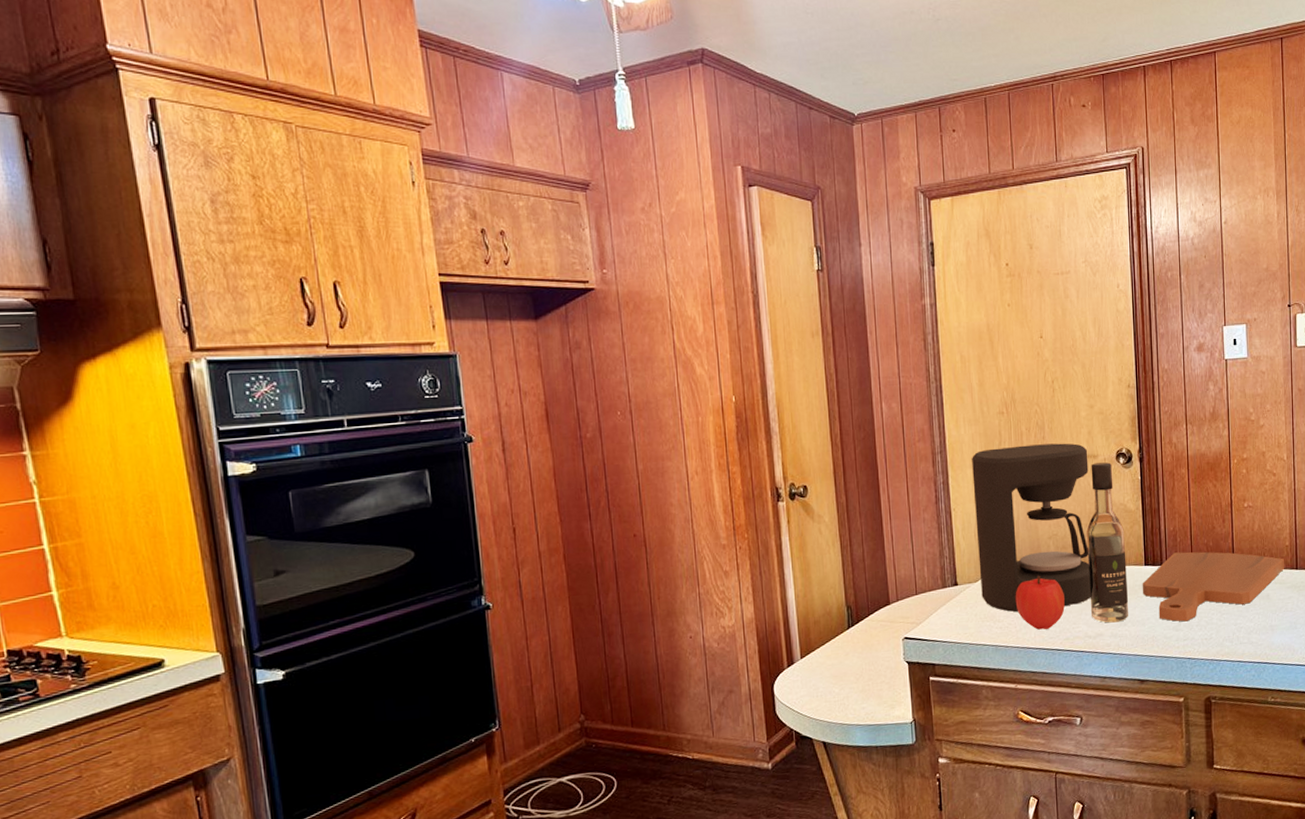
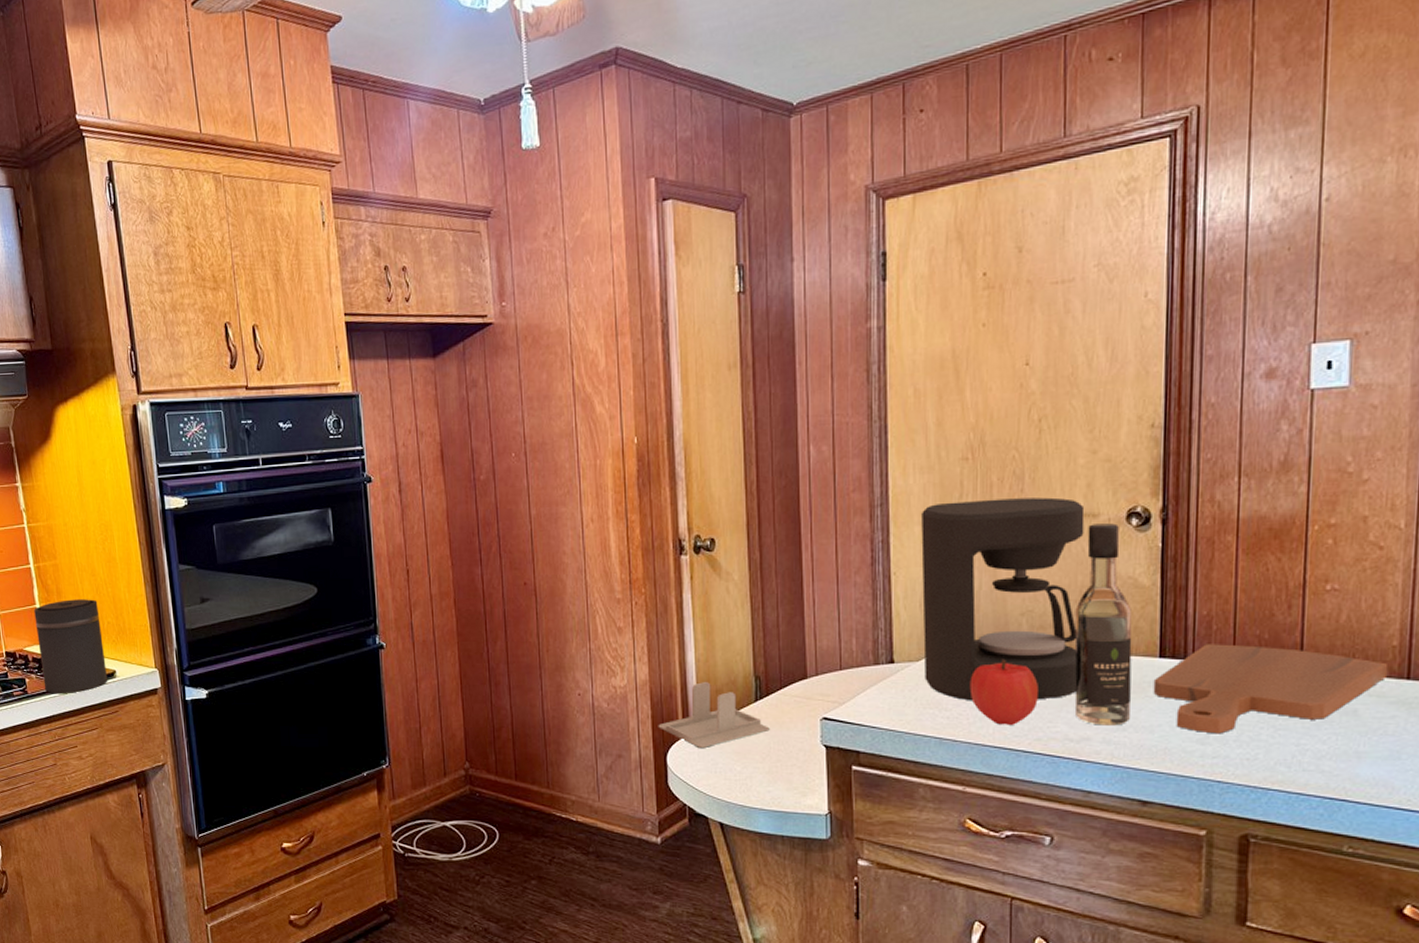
cylinder: none [49,580,154,694] -> present [34,599,108,693]
napkin holder: none [764,615,861,676] -> present [658,682,770,748]

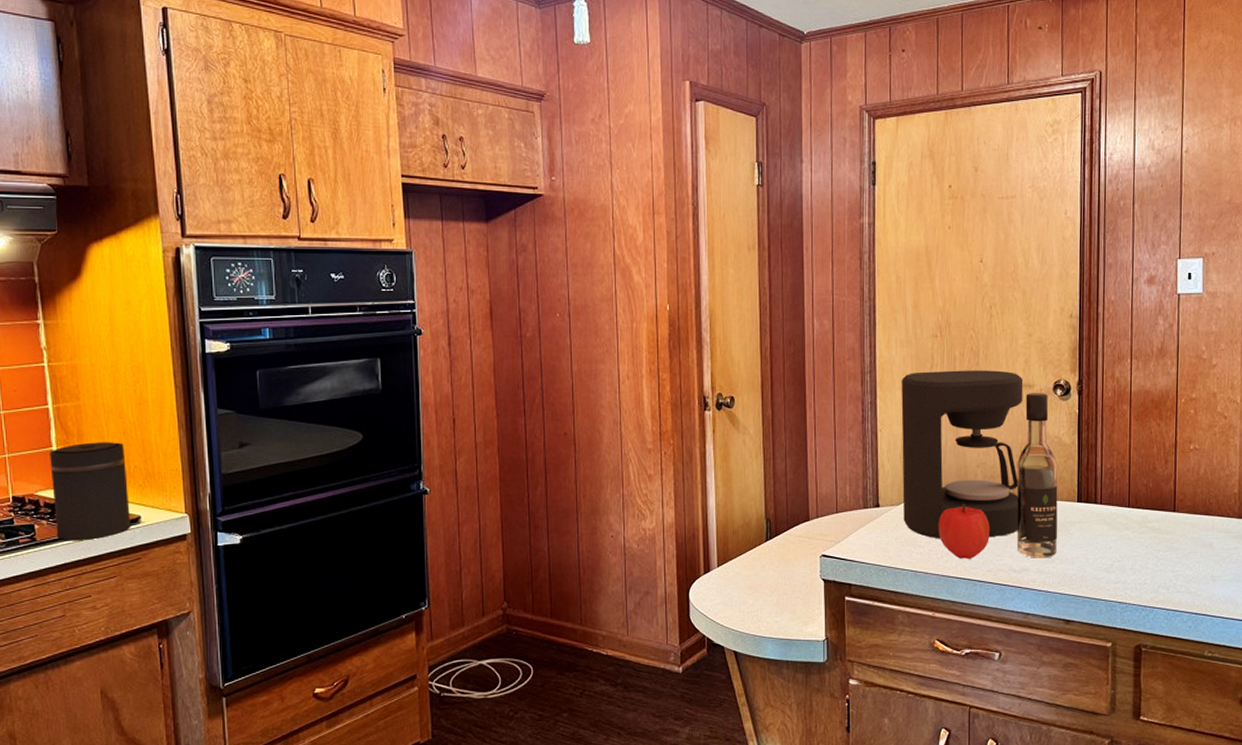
napkin holder: present [658,682,770,748] -> none [682,524,778,583]
cutting board: present [1153,644,1389,734] -> none [1073,491,1232,564]

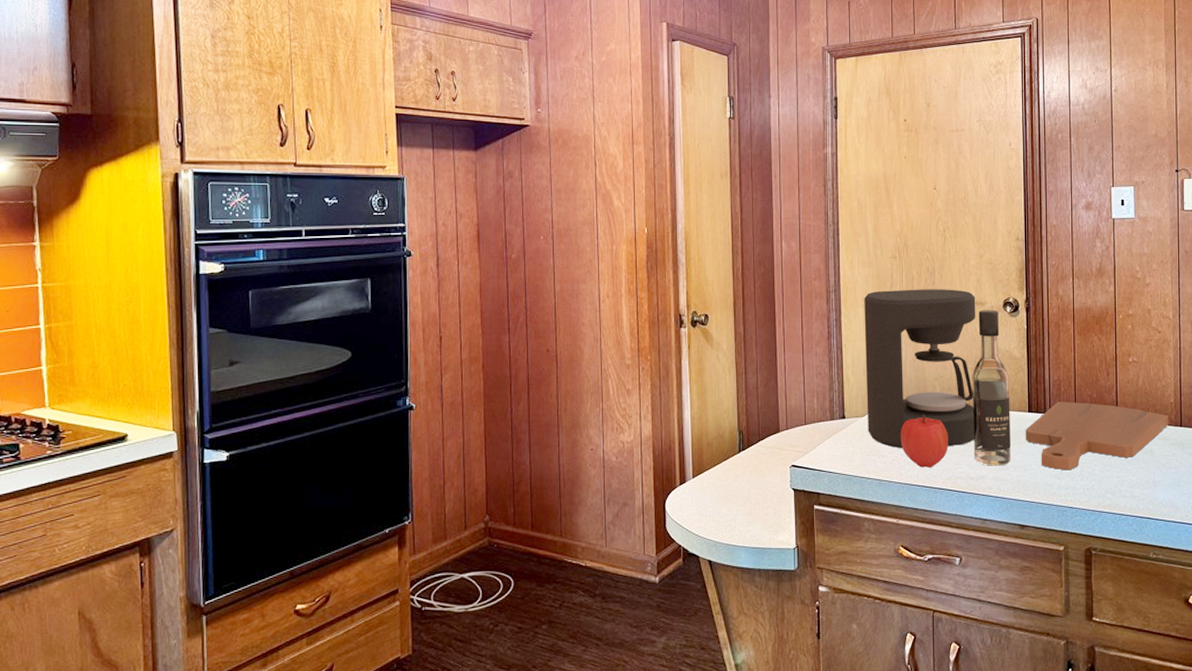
cylinder: present [50,442,131,540] -> none [39,361,118,459]
cutting board: none [1073,491,1232,564] -> present [1025,402,1169,471]

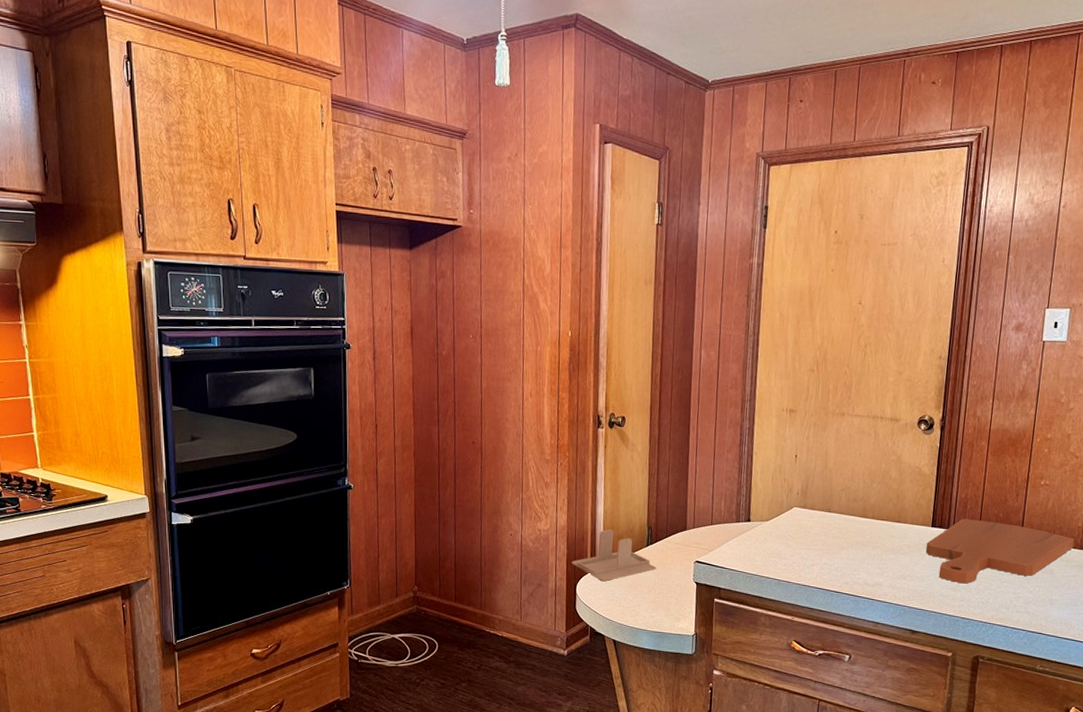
napkin holder: none [659,437,750,494] -> present [571,529,656,581]
coffee maker: present [864,289,976,449] -> none [771,402,891,554]
fruit: present [900,414,948,468] -> none [802,522,850,572]
bottle: present [972,310,1011,466] -> none [872,426,916,575]

